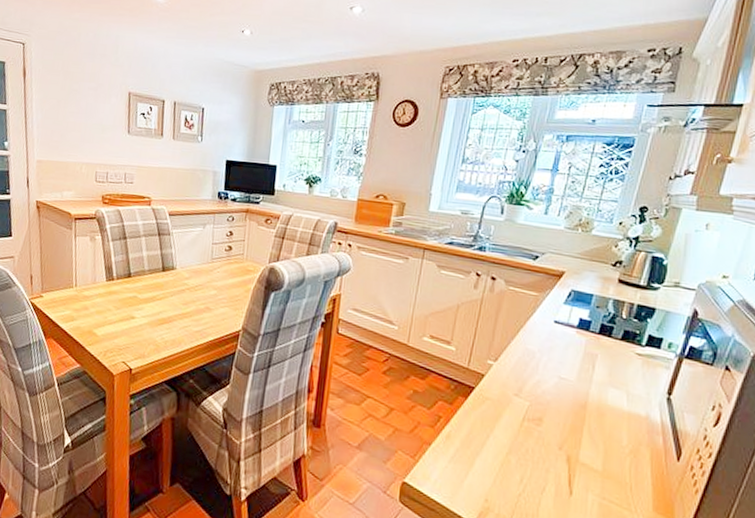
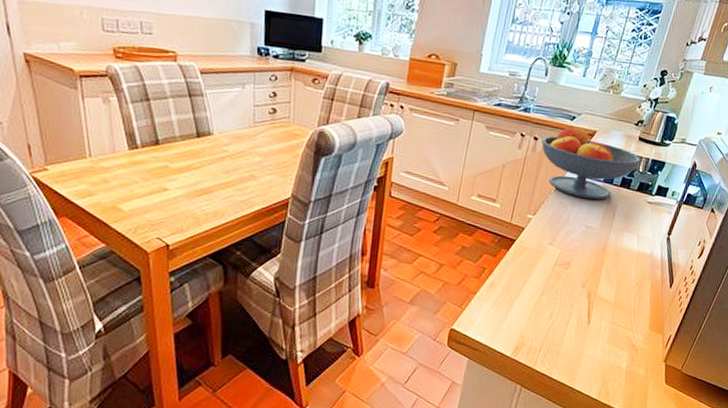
fruit bowl: none [499,265,623,349] -> present [541,126,641,200]

